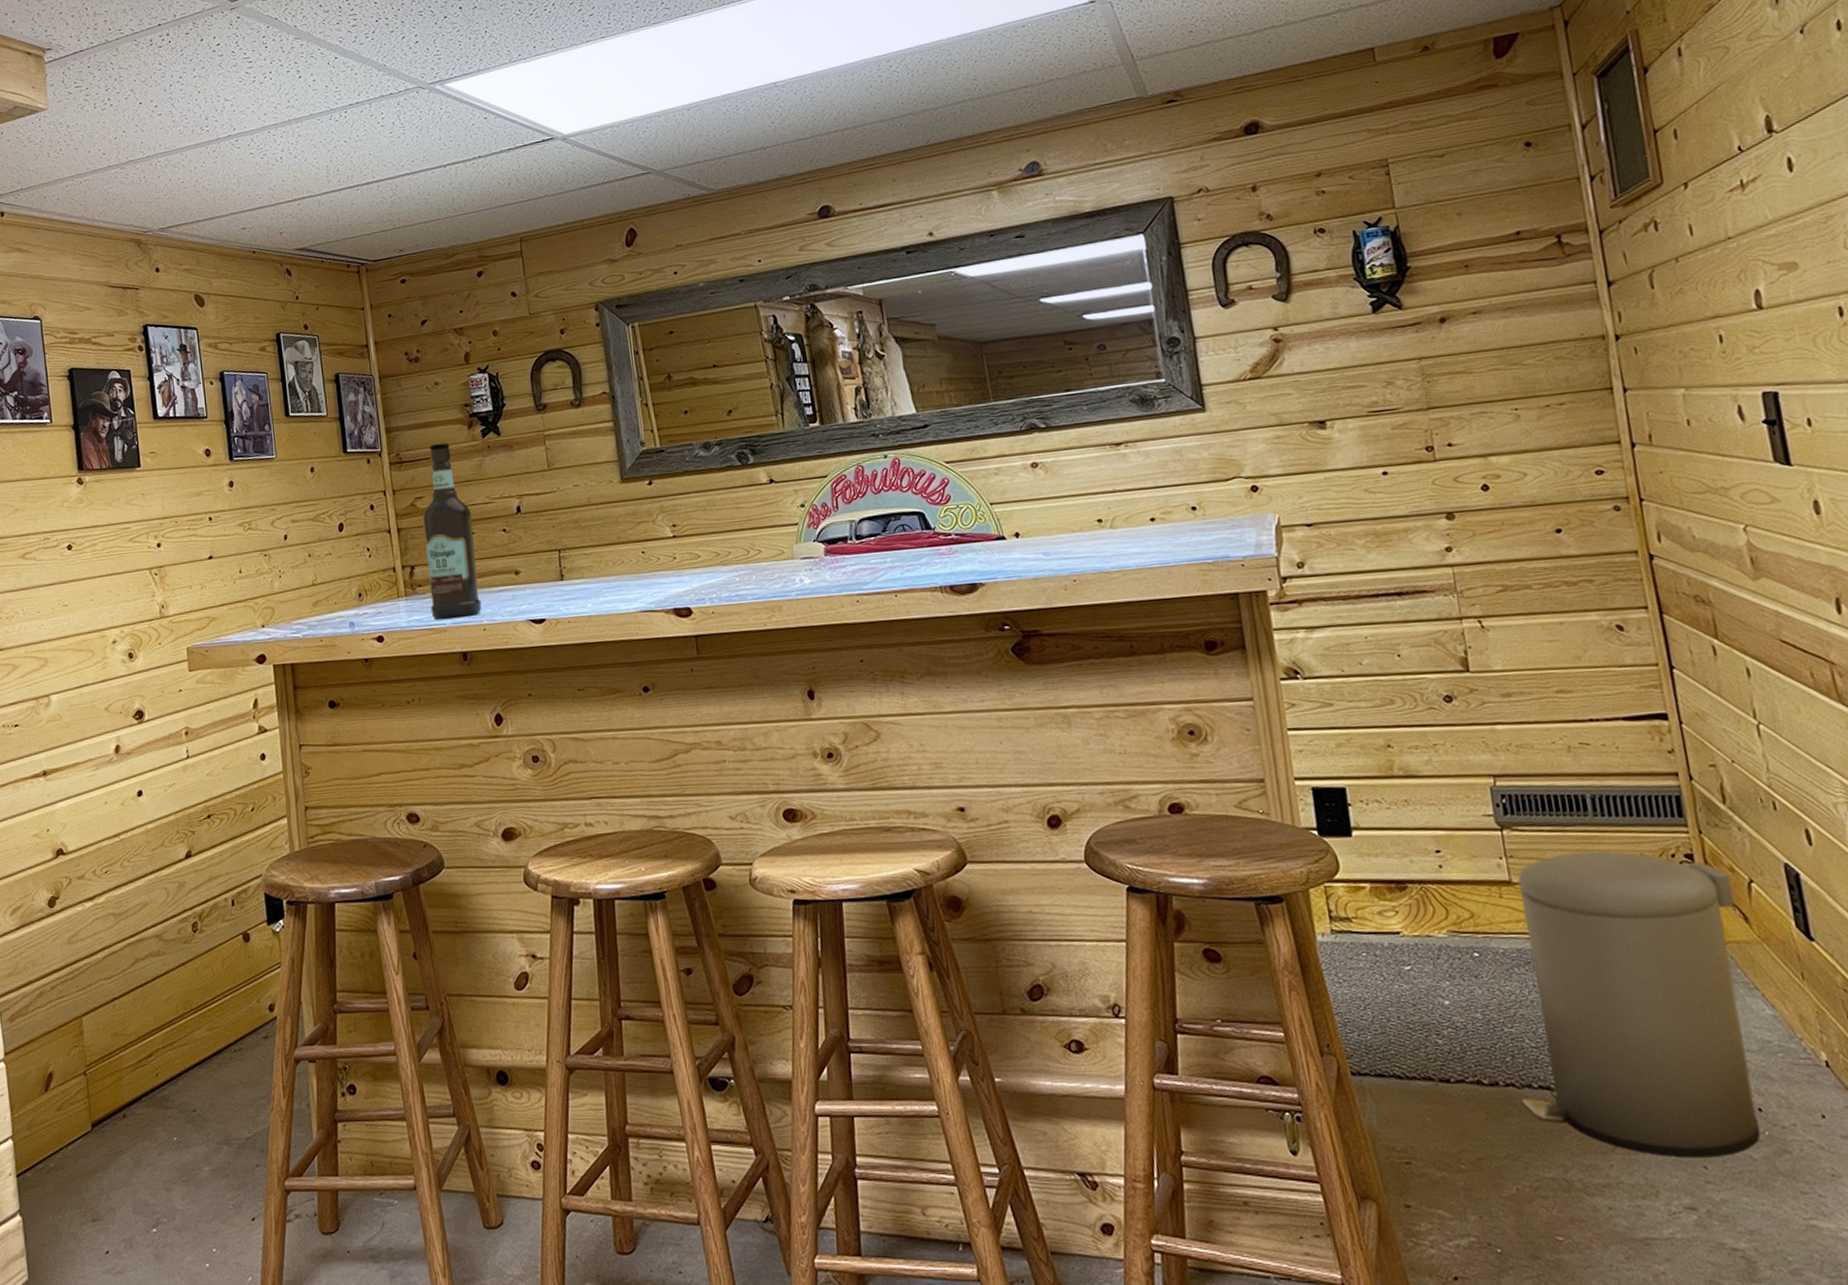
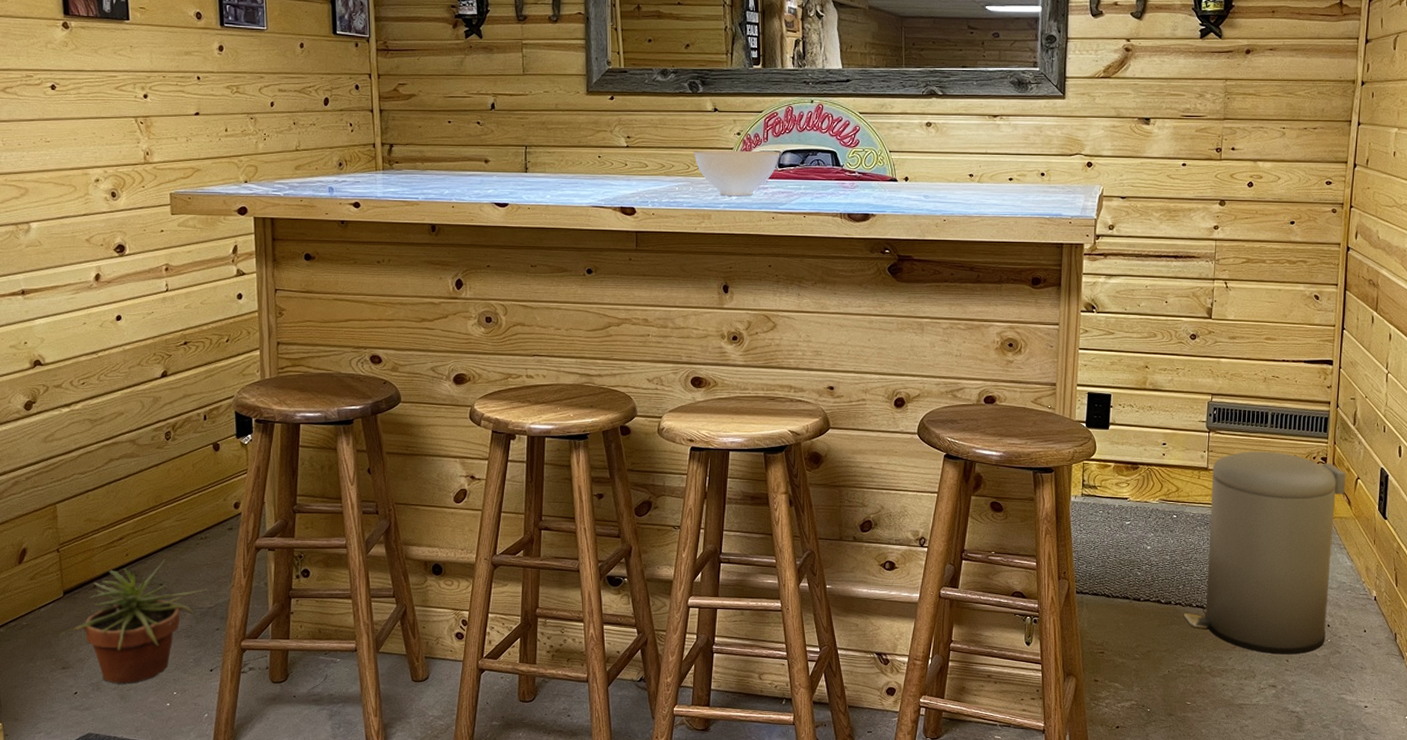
potted plant: none [87,1078,246,1240] -> present [58,559,209,684]
root beer: present [422,442,482,620] -> none [404,37,452,195]
bowl: none [751,521,856,583] -> present [693,151,780,197]

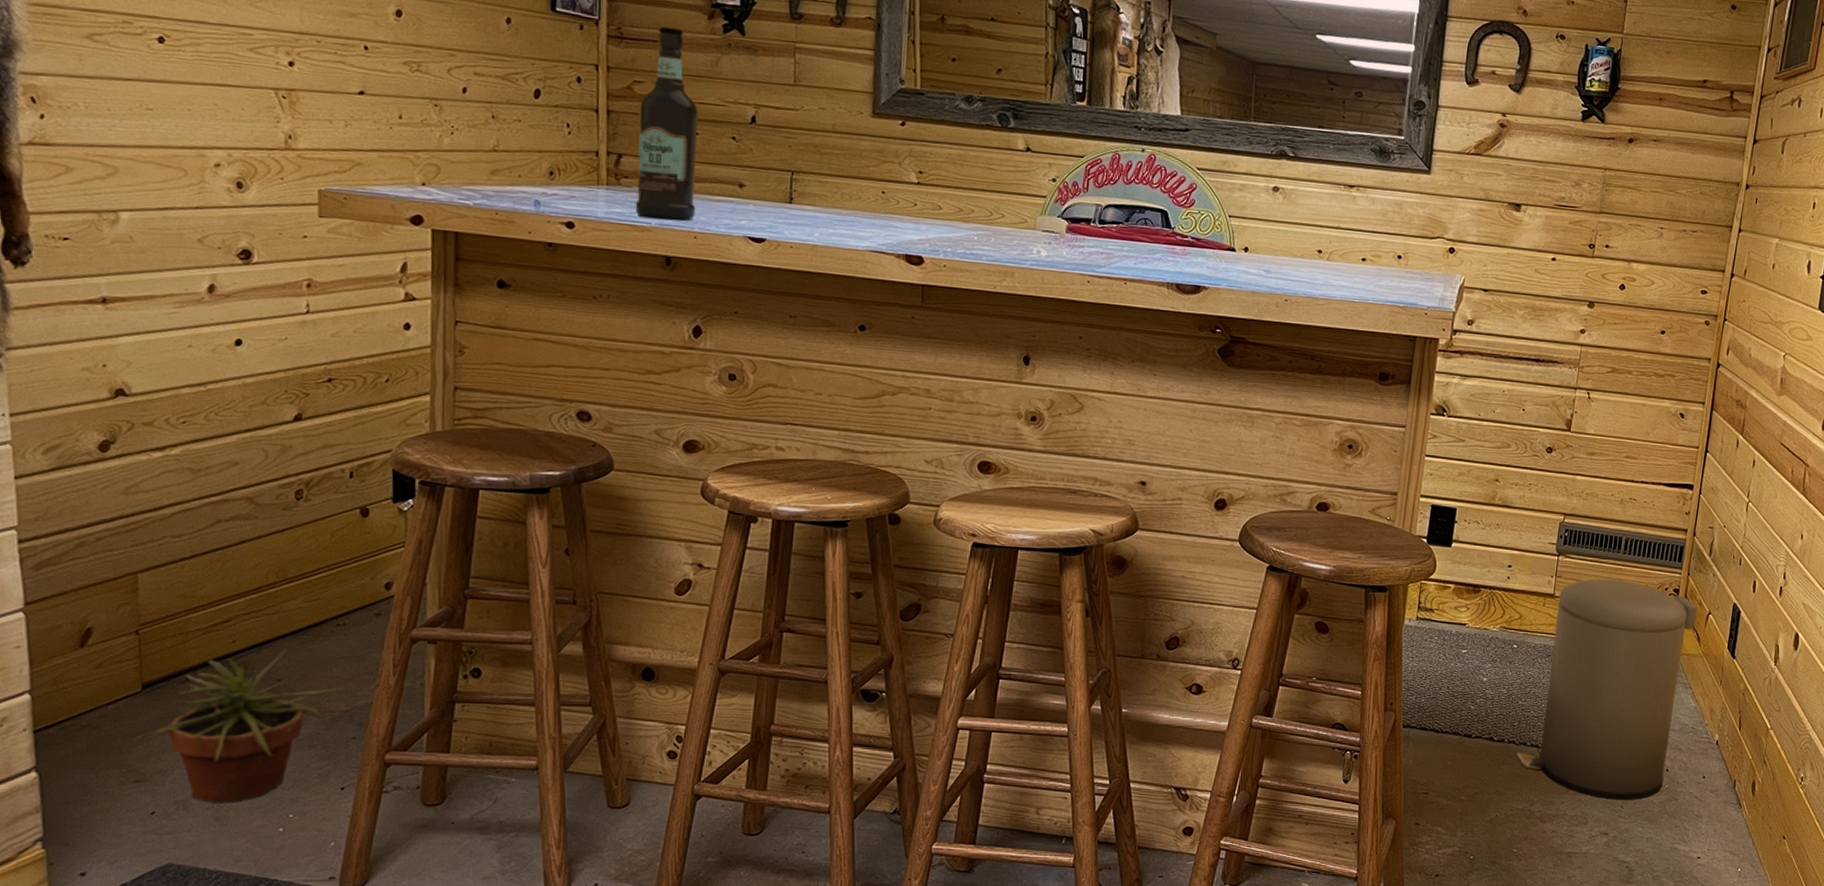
root beer: none [404,37,452,195] -> present [635,26,699,221]
bowl: present [693,151,780,197] -> none [998,195,1102,255]

